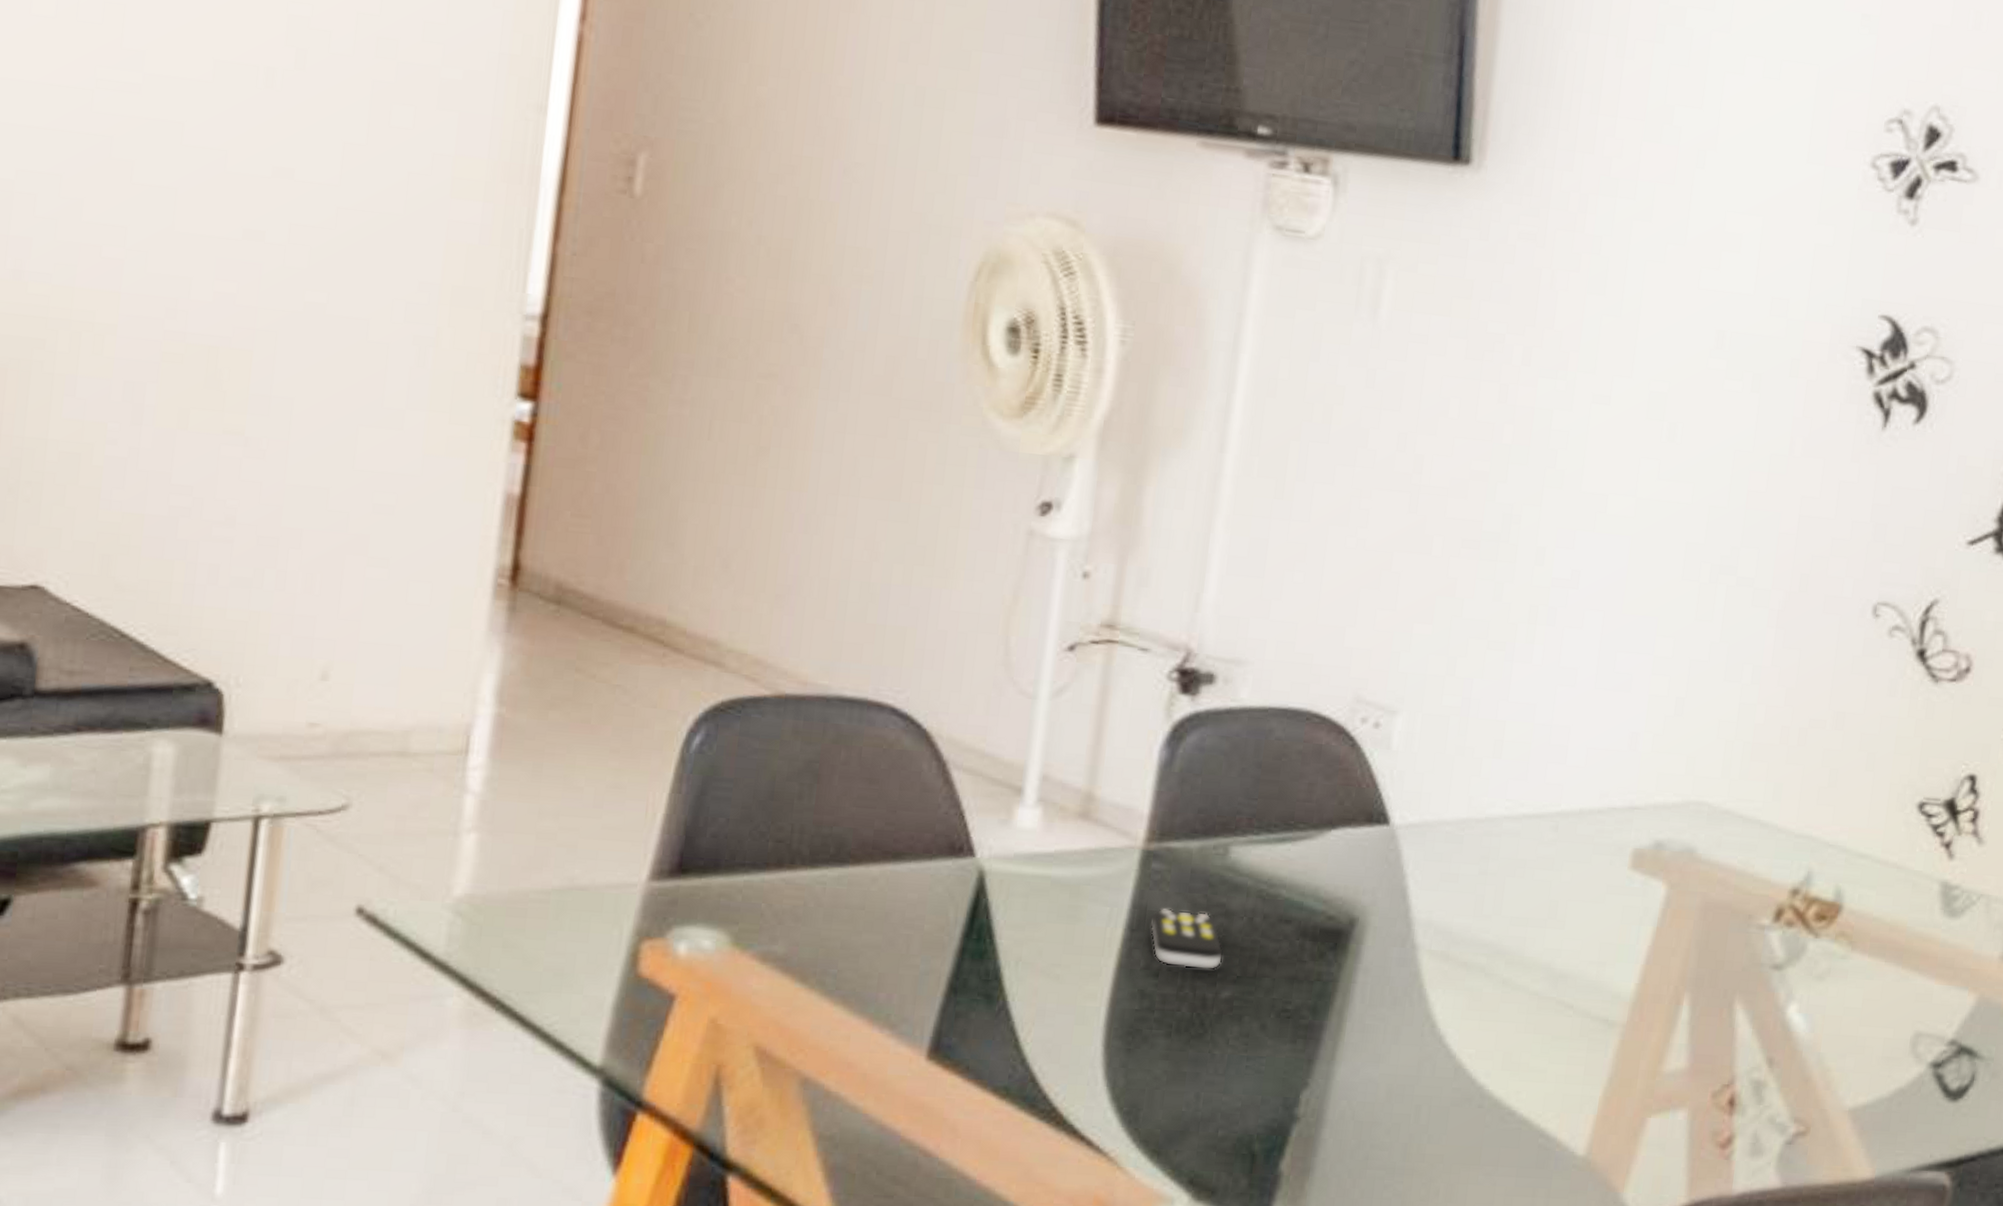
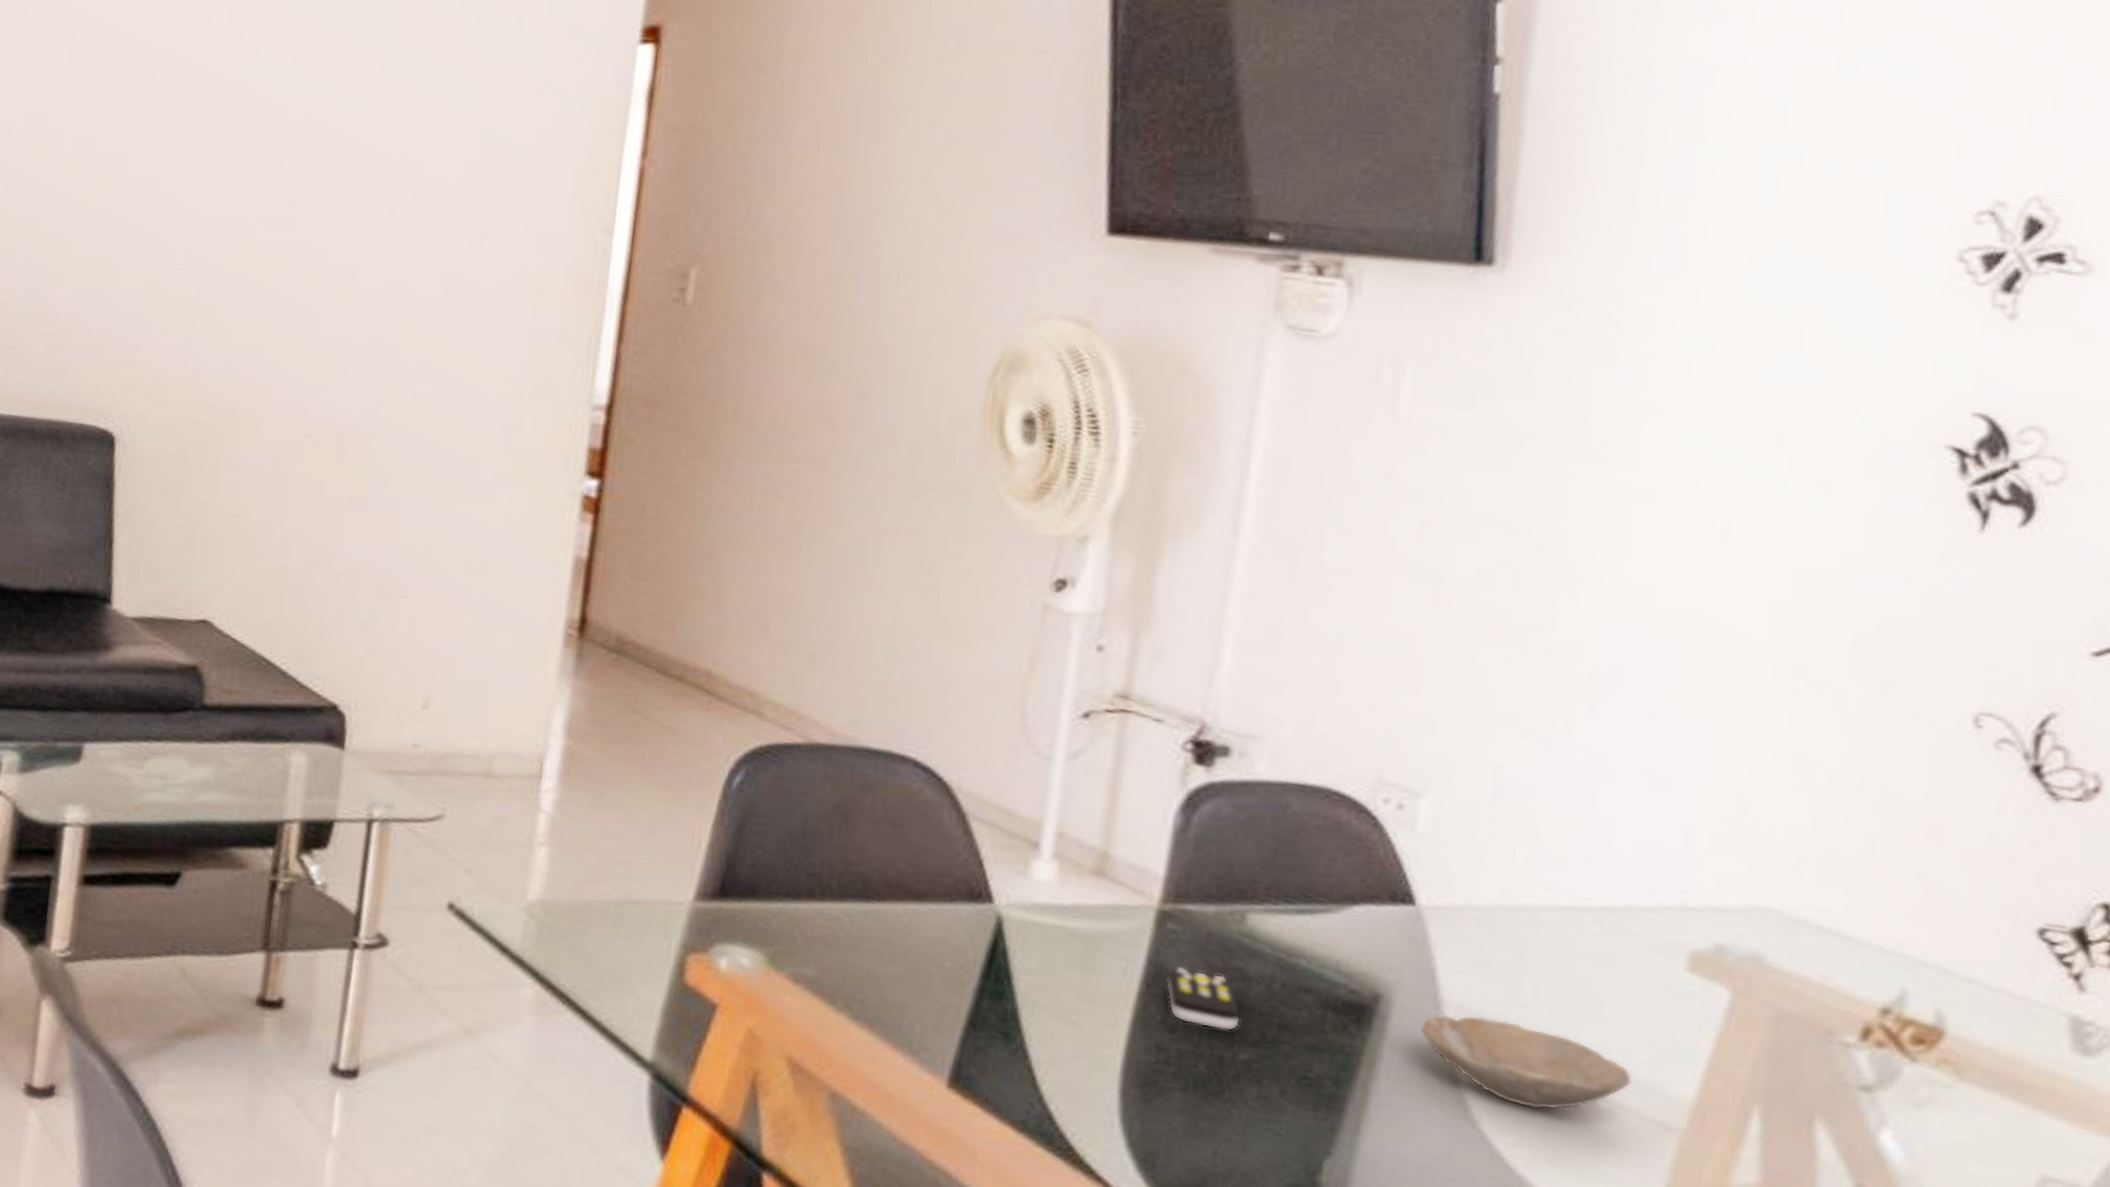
bowl: none [1392,931,1581,1019] -> present [1420,1014,1633,1110]

